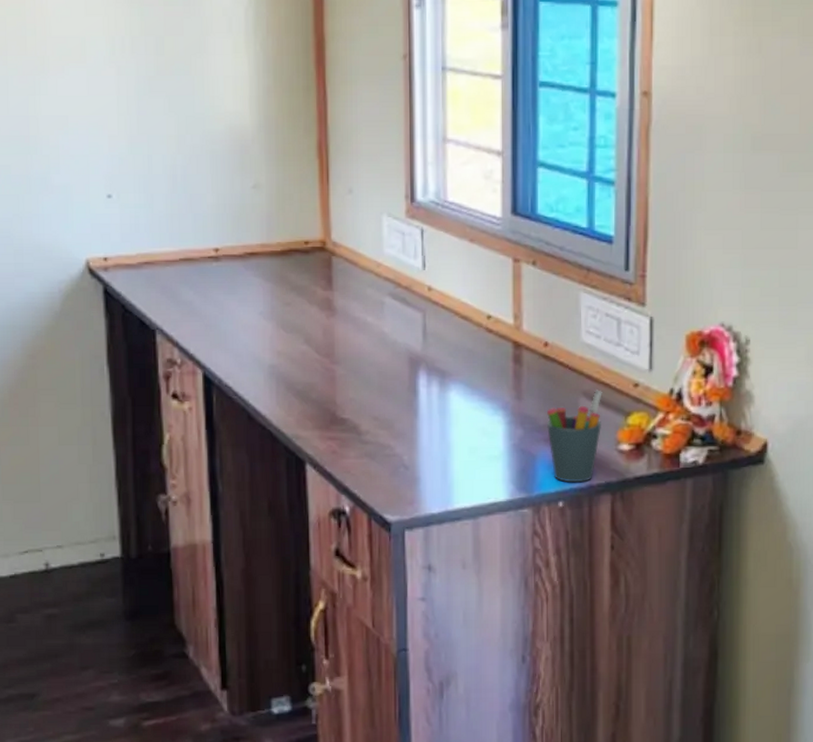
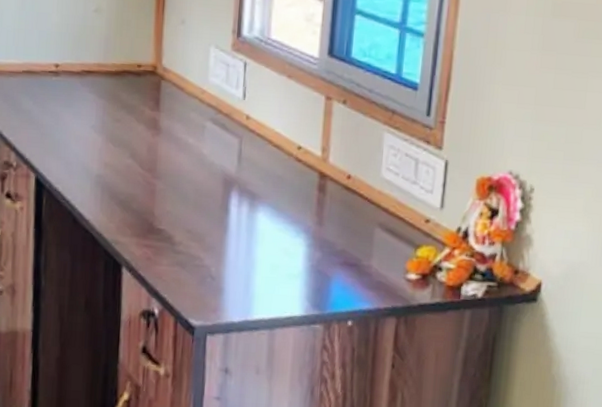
pen holder: present [546,390,602,483] -> none [343,222,396,305]

